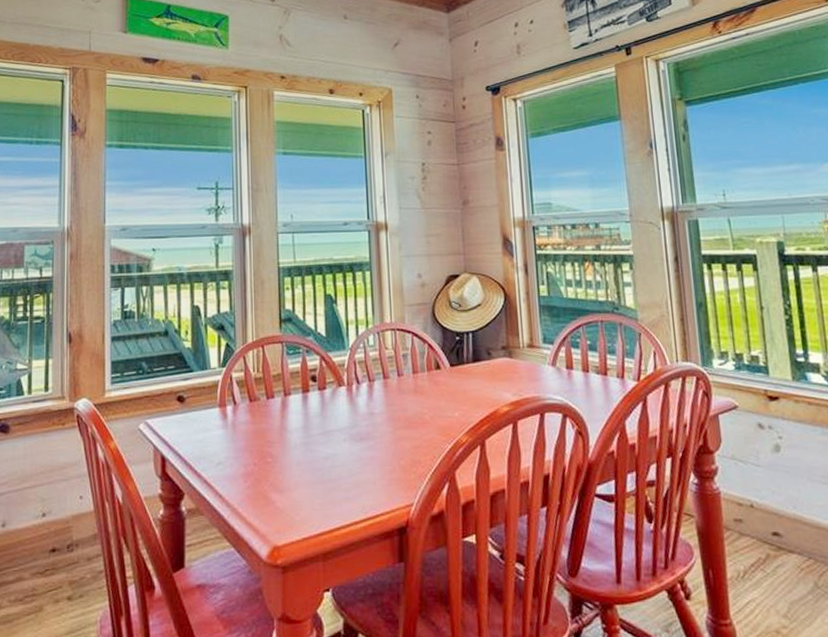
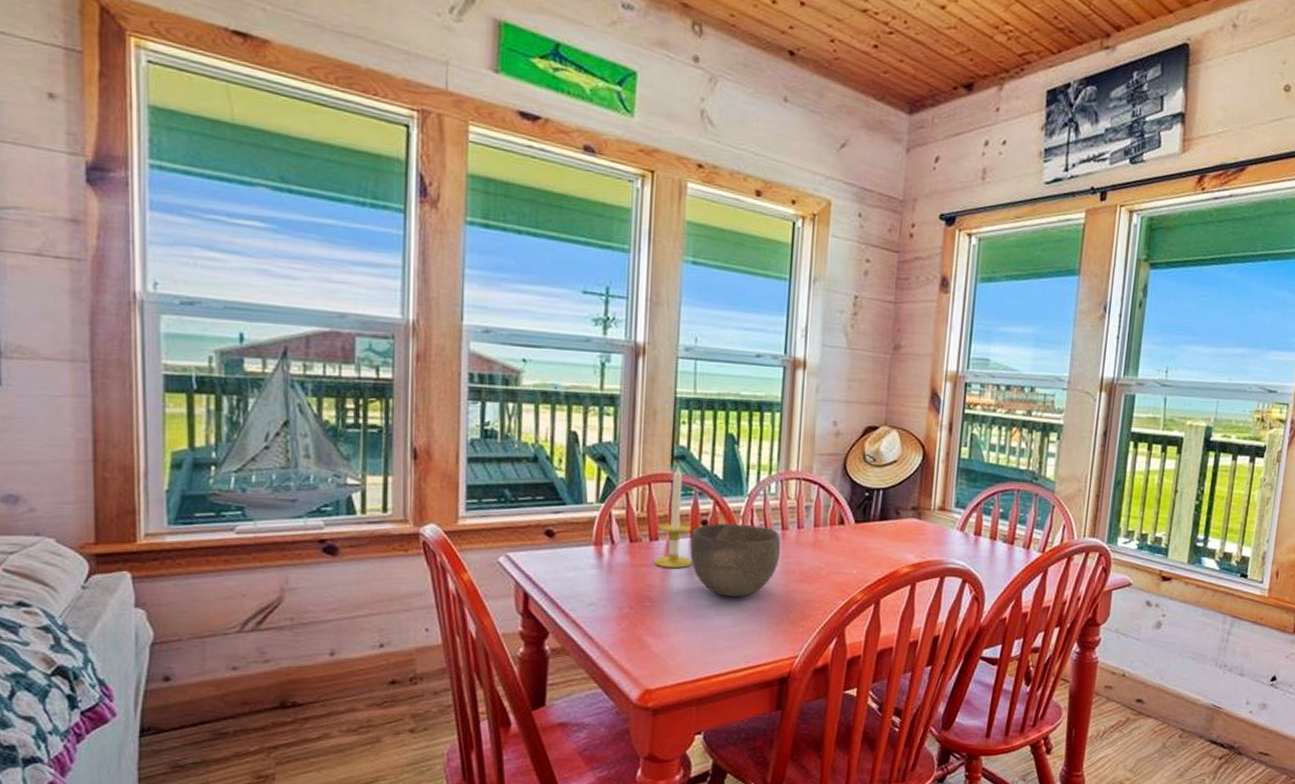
candle: none [273,327,306,424] -> present [655,465,692,569]
bowl: none [302,376,385,448] -> present [690,523,781,597]

